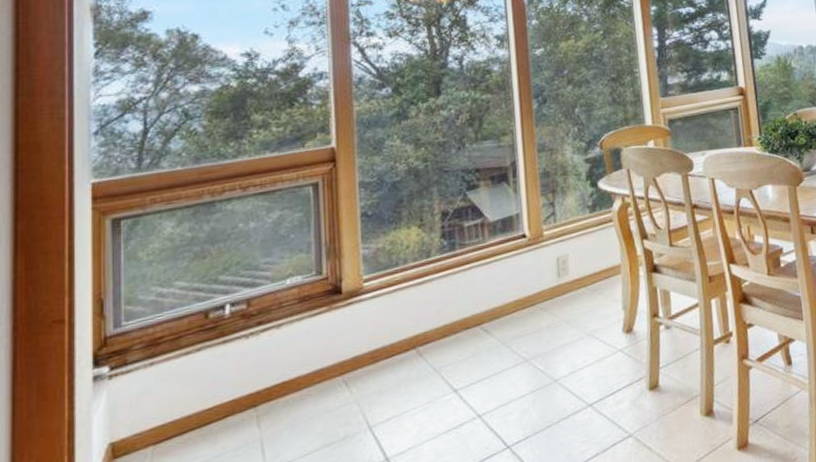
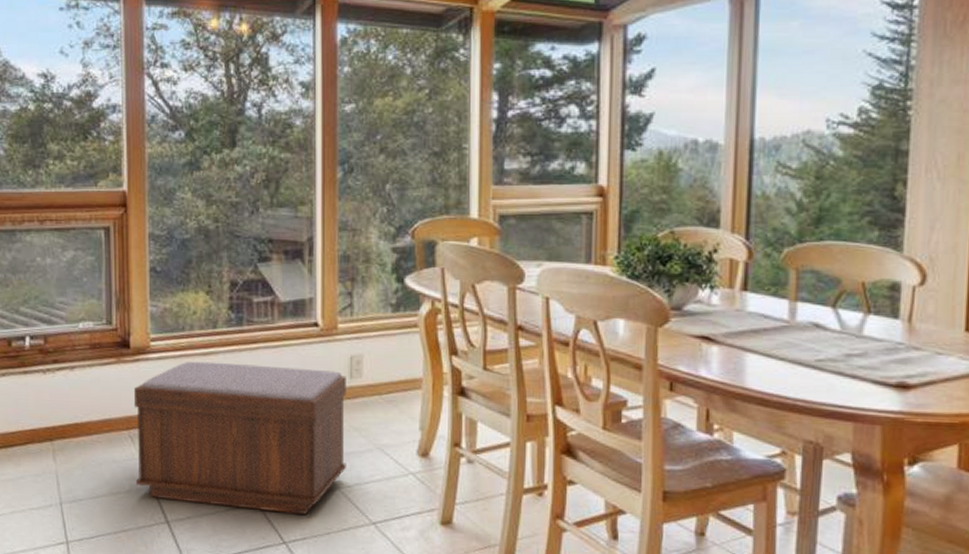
bench: none [347,273,561,439] -> present [133,361,346,514]

